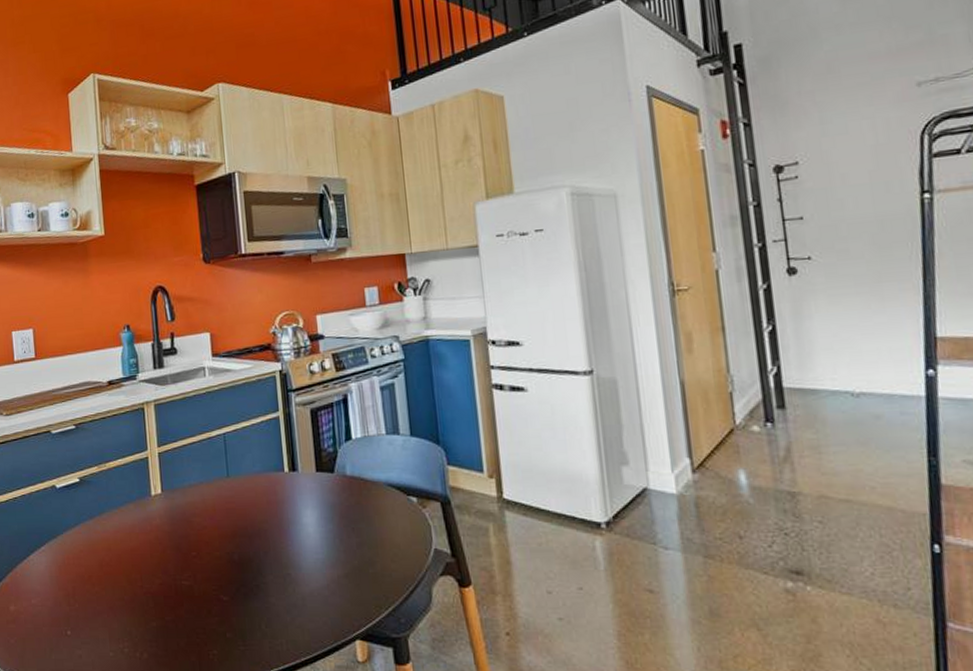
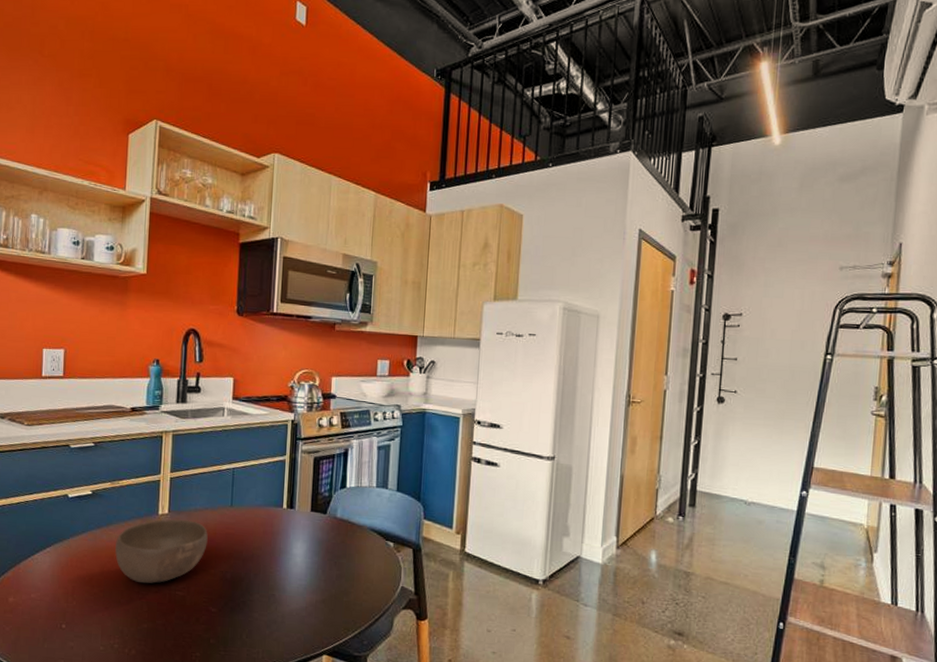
bowl: none [111,498,208,576] -> present [115,519,208,584]

